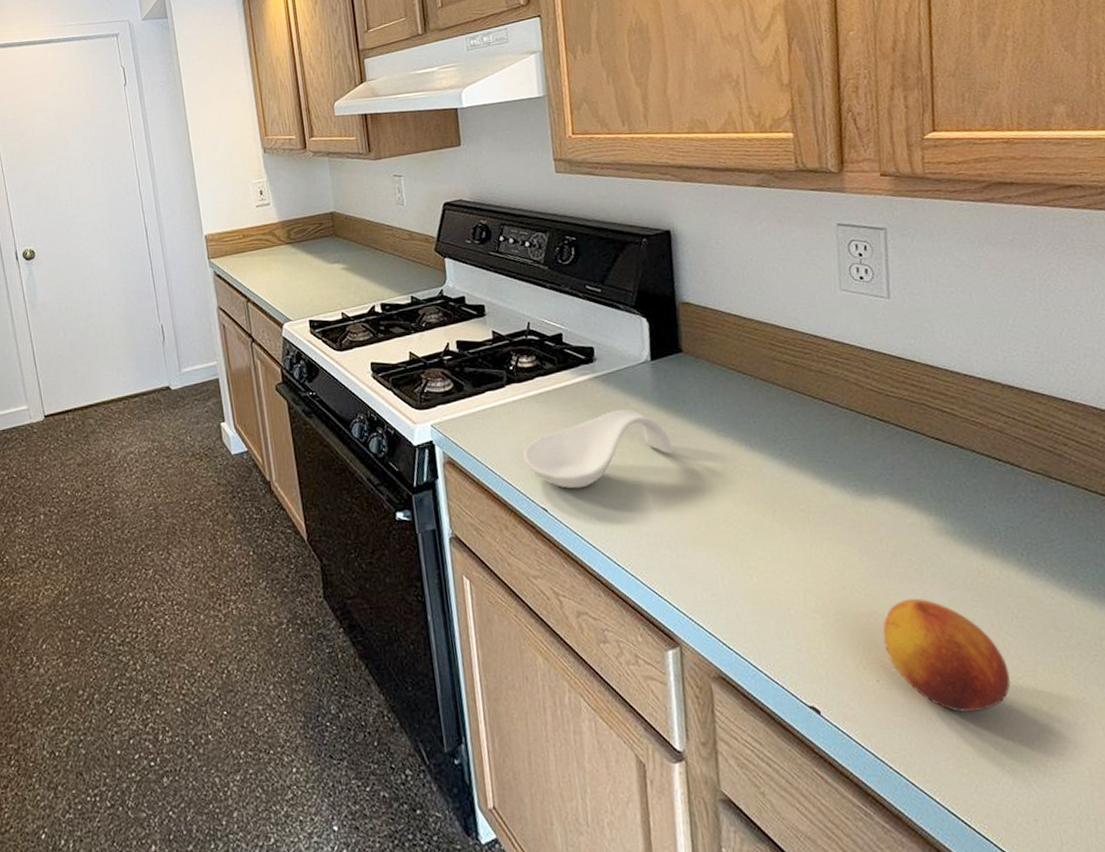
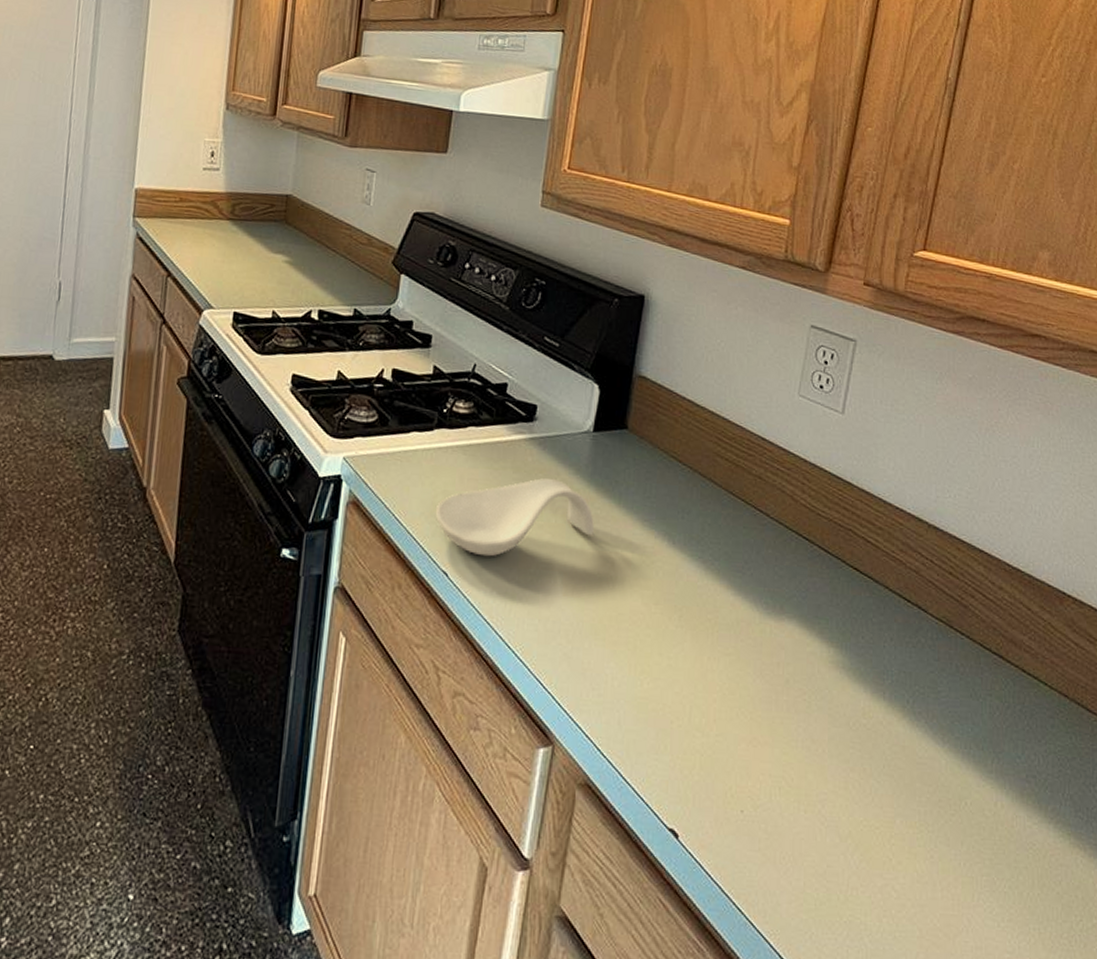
fruit: present [883,598,1011,712] -> none [757,729,869,857]

